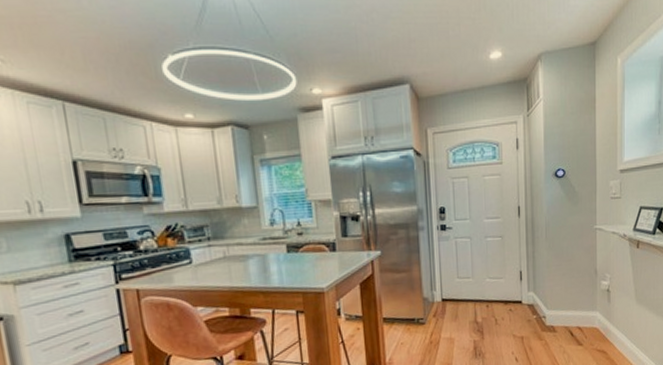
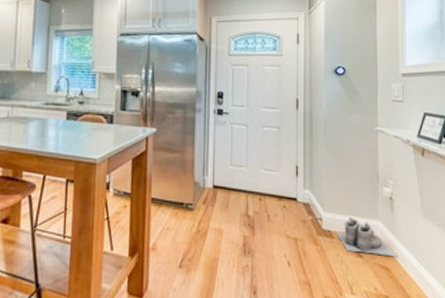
boots: none [558,312,613,342] -> present [336,218,397,257]

